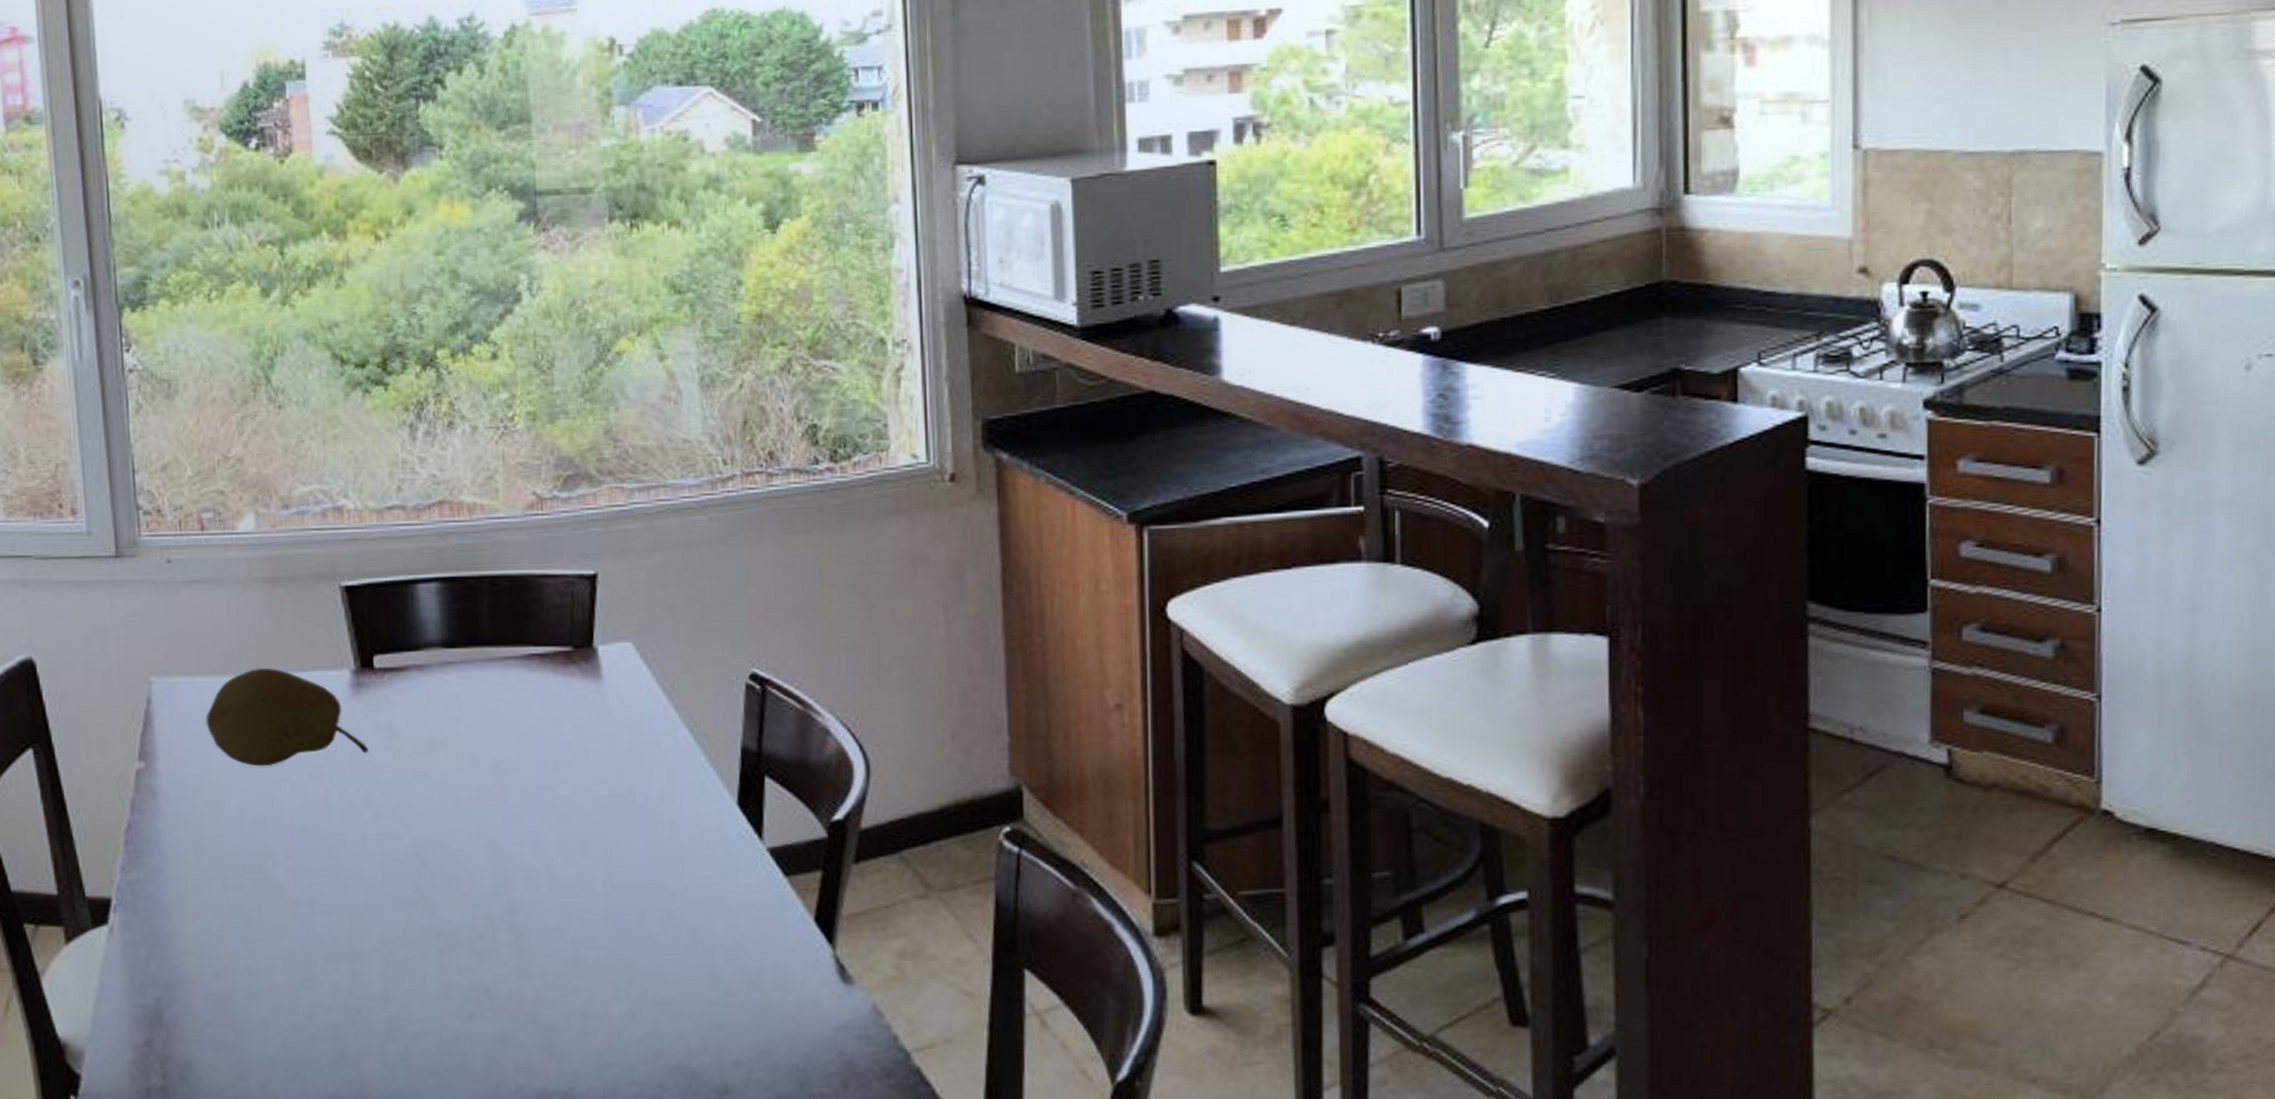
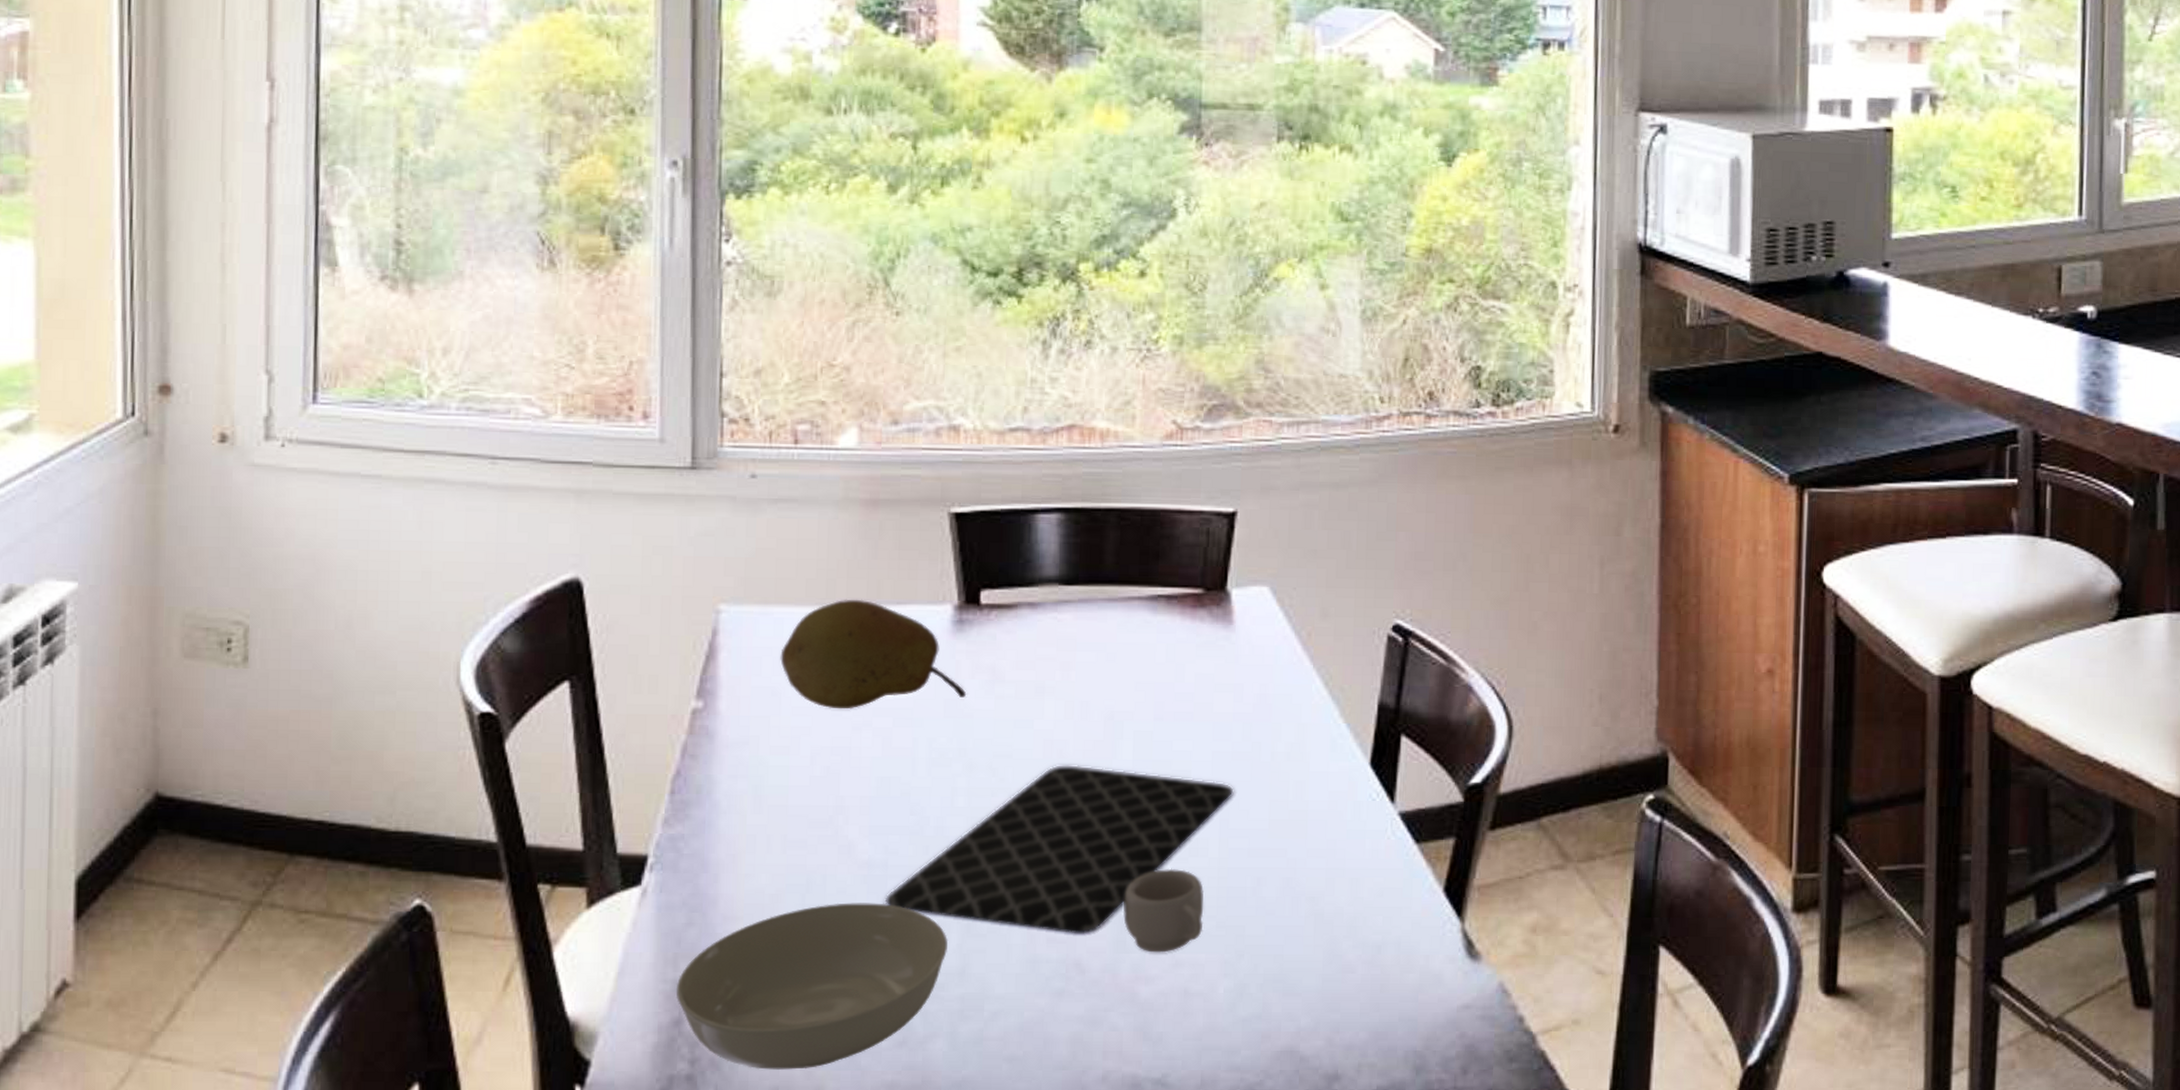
bowl: none [144,937,372,1083] -> present [675,903,949,1070]
placemat: none [313,810,614,962] -> present [884,764,1234,933]
cup: none [520,903,595,979] -> present [1121,868,1204,953]

